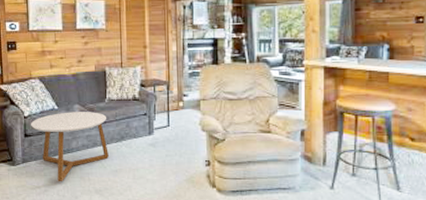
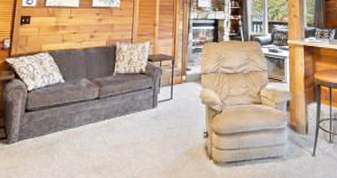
coffee table: present [30,112,109,182] -> none [32,85,113,161]

